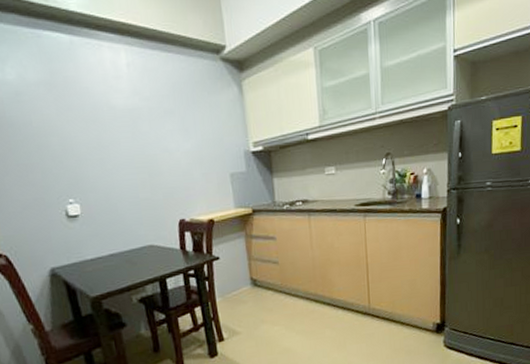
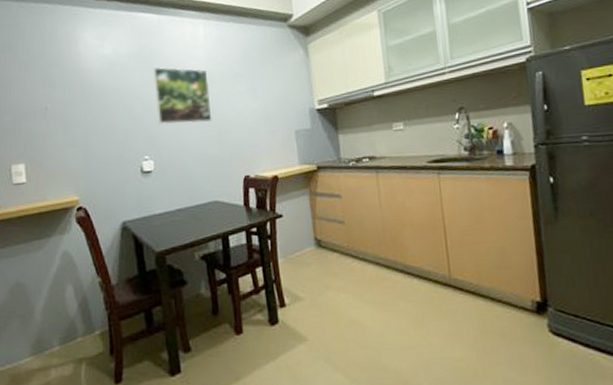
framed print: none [69,98,142,166] -> present [153,66,212,125]

